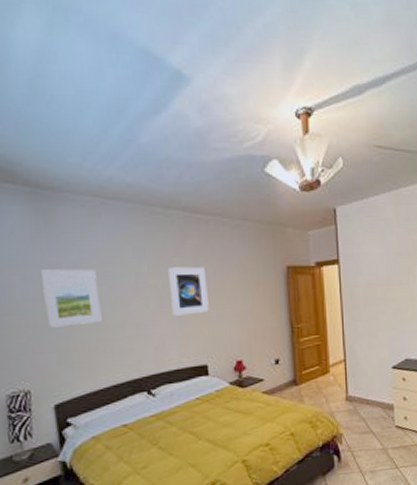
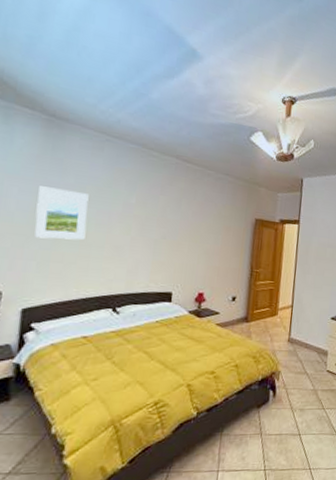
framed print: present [167,266,209,316] -> none [149,203,186,247]

